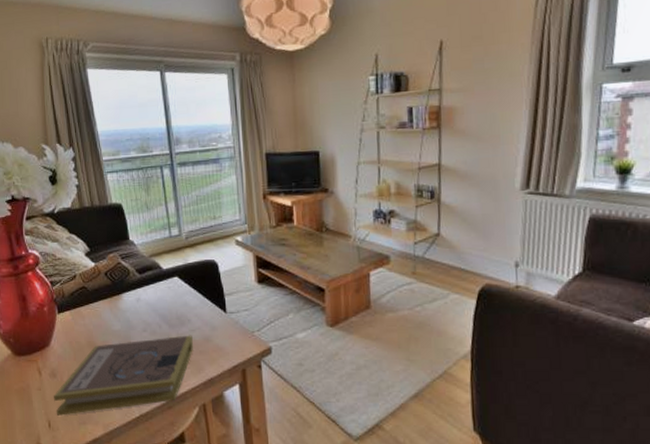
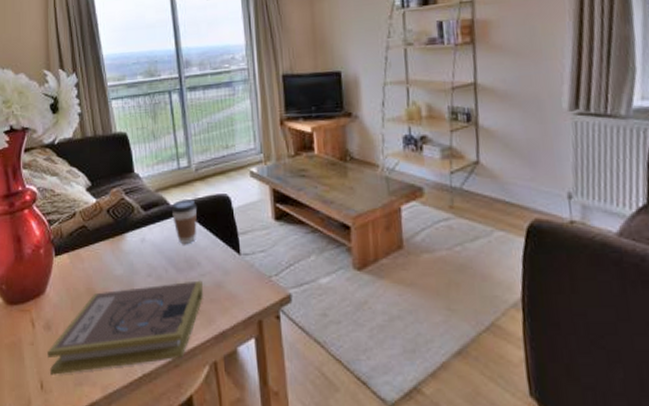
coffee cup: none [163,264,188,303] -> present [171,199,198,244]

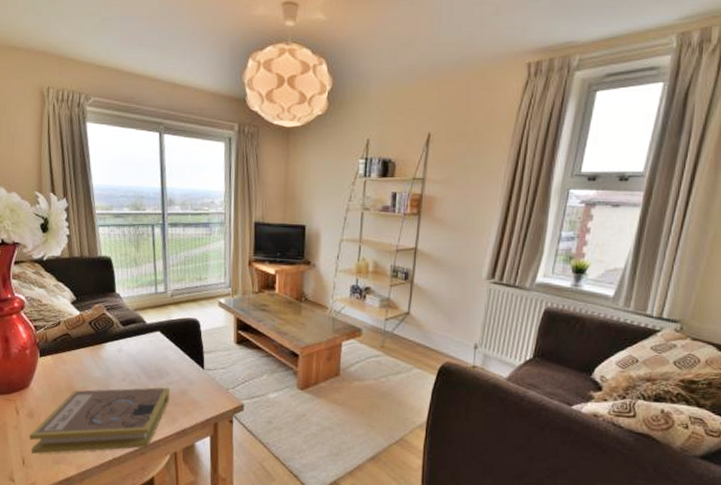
coffee cup: present [171,199,198,244] -> none [147,320,170,357]

